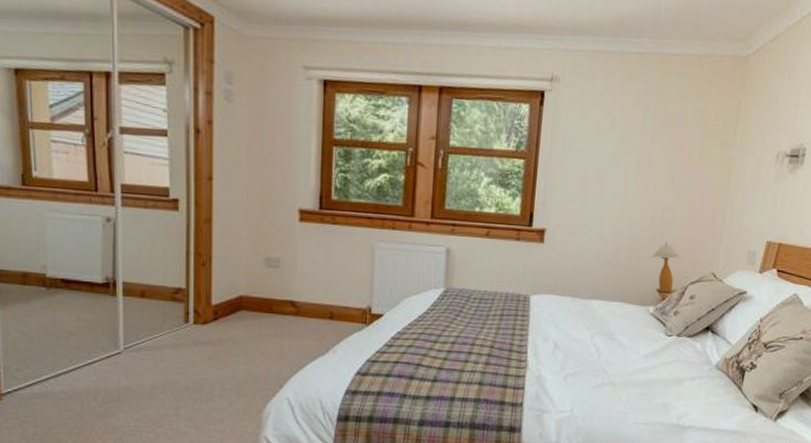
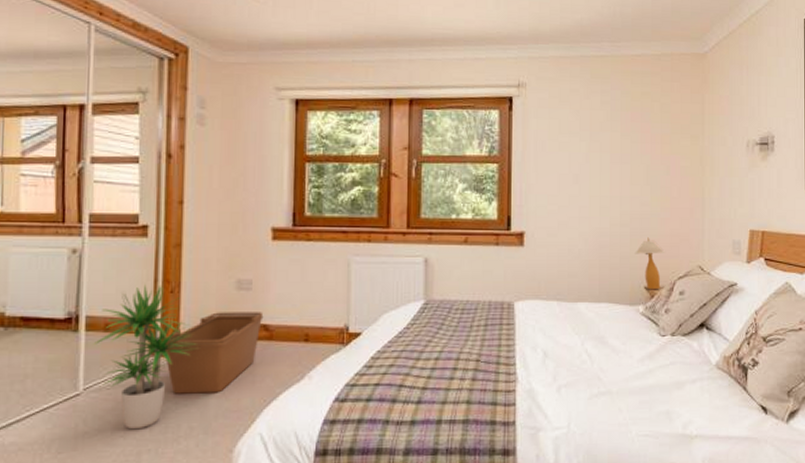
potted plant: none [130,256,230,387] -> present [93,284,199,430]
bicycle basket: none [198,286,291,360] -> present [164,312,264,394]

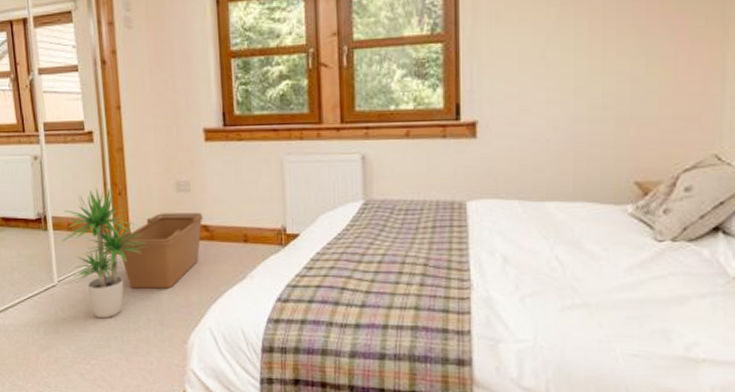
table lamp: present [635,237,665,290] -> none [622,121,665,186]

